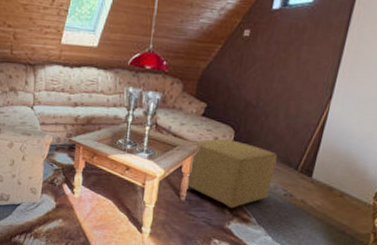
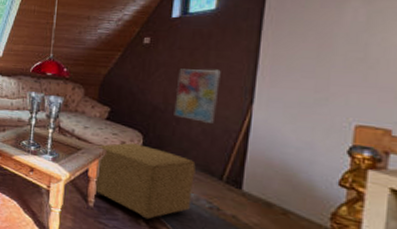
wall art: none [264,64,310,118] -> present [174,69,221,123]

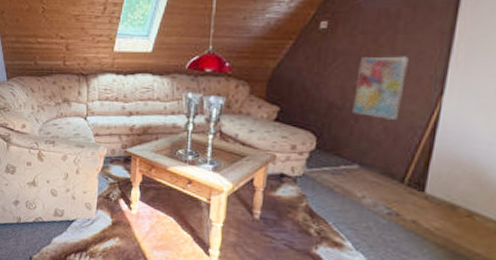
ottoman: present [95,143,196,220] -> none [261,146,375,230]

